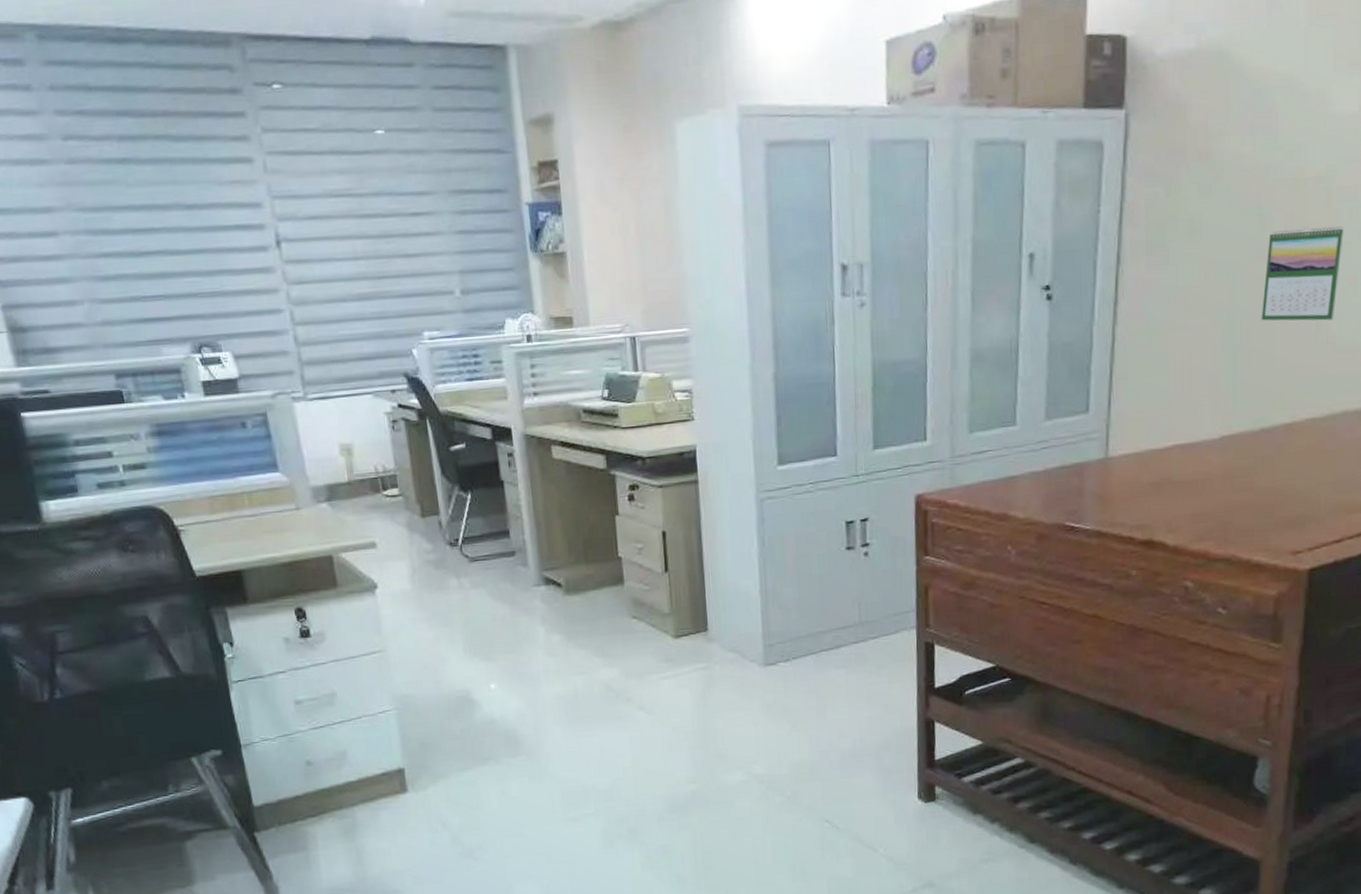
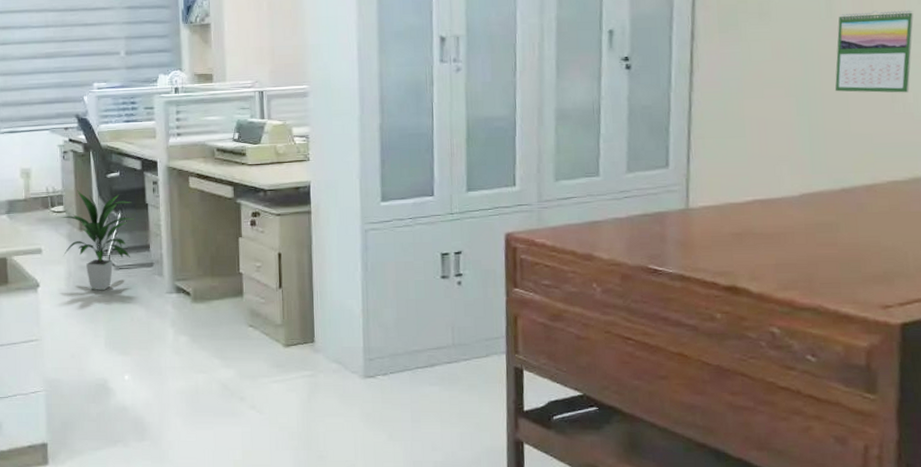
indoor plant: none [397,468,489,588] -> present [61,190,135,290]

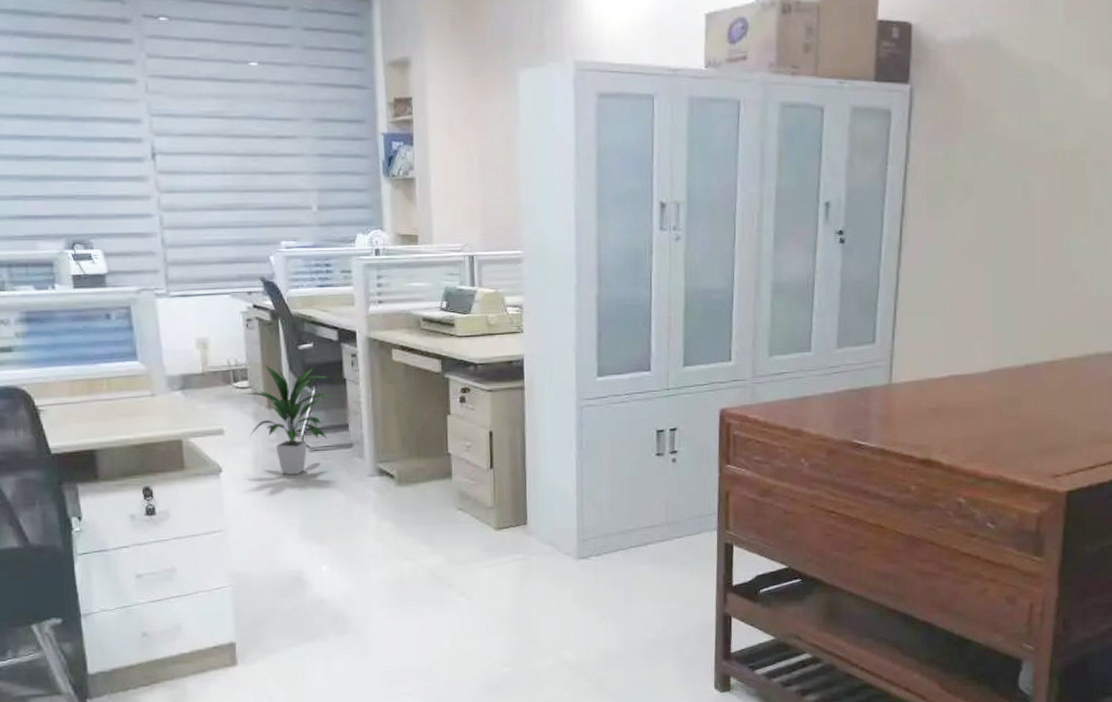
calendar: present [834,10,914,93] -> none [1025,192,1096,274]

